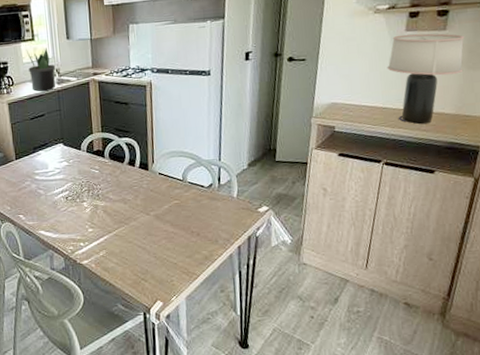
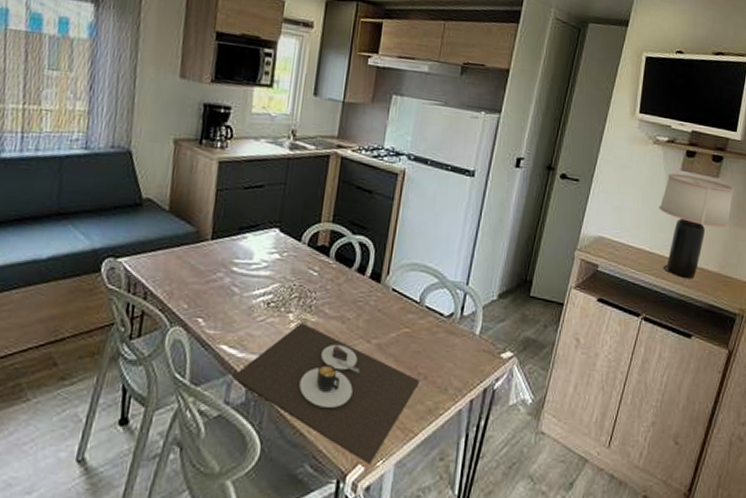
planter: present [26,48,55,91] -> none [255,97,291,156]
place setting: none [53,208,194,301] -> present [232,323,420,465]

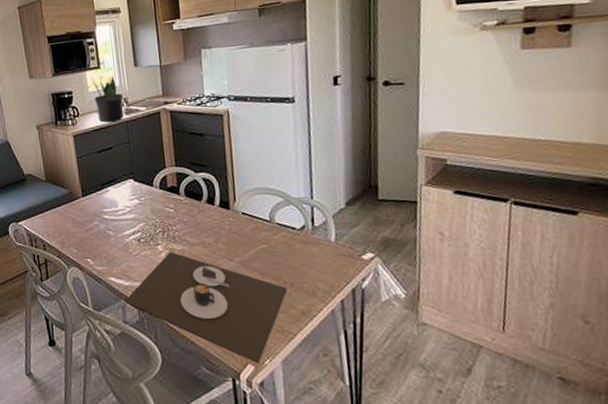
planter: none [255,97,291,156] -> present [91,76,123,122]
table lamp: present [659,173,735,280] -> none [503,51,599,156]

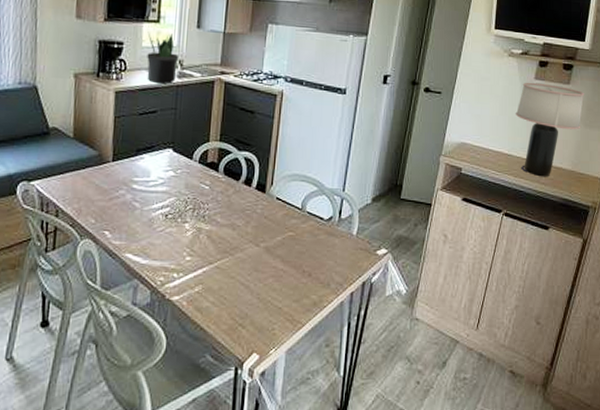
place setting: present [125,252,287,364] -> none [138,232,304,353]
table lamp: none [503,51,599,156] -> present [515,82,585,177]

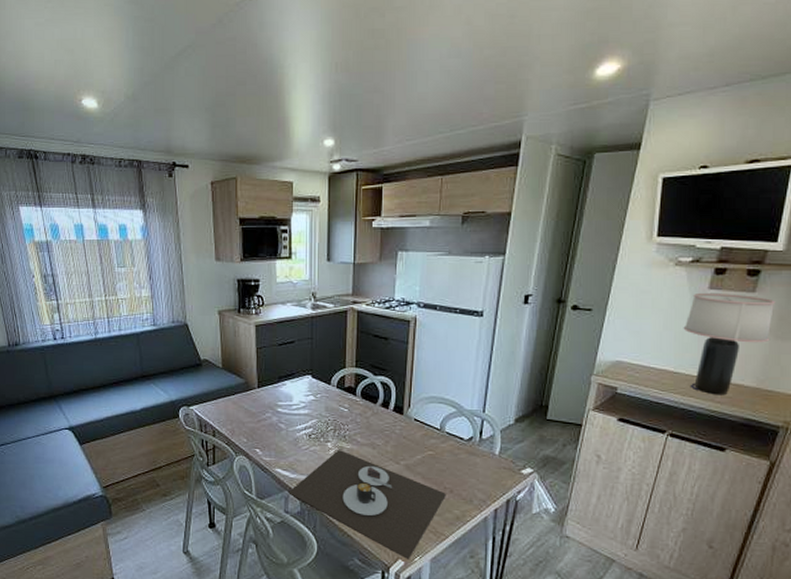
place setting: none [138,232,304,353] -> present [288,450,446,560]
planter: present [147,32,178,84] -> none [281,268,311,315]

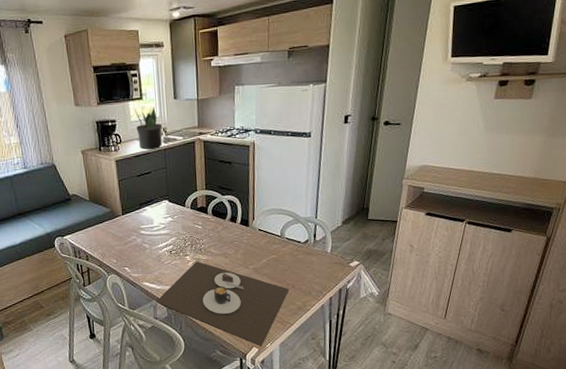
planter: none [281,268,311,315] -> present [134,107,162,149]
table lamp: present [683,292,776,396] -> none [475,101,548,187]

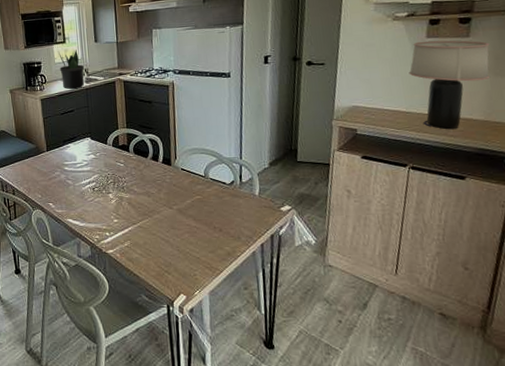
place setting: present [156,261,289,347] -> none [80,200,216,294]
table lamp: none [475,101,548,187] -> present [409,40,491,130]

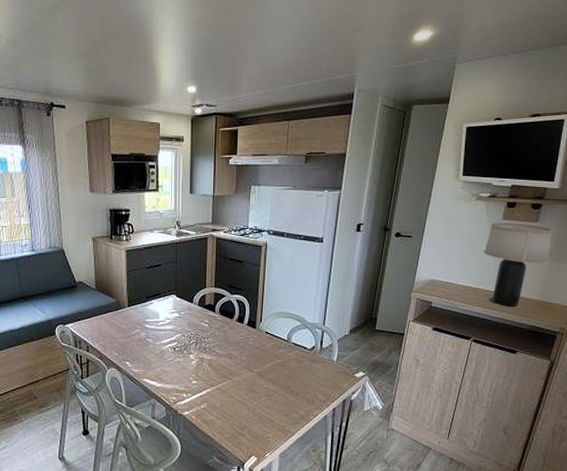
planter: present [57,49,84,89] -> none [149,199,175,241]

